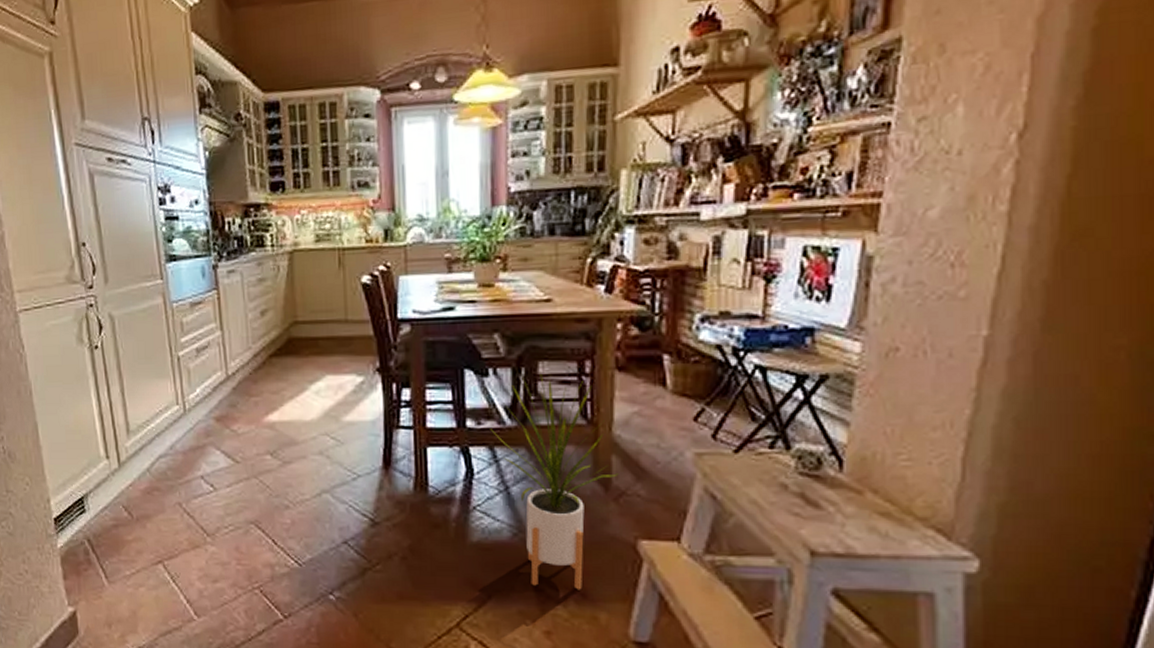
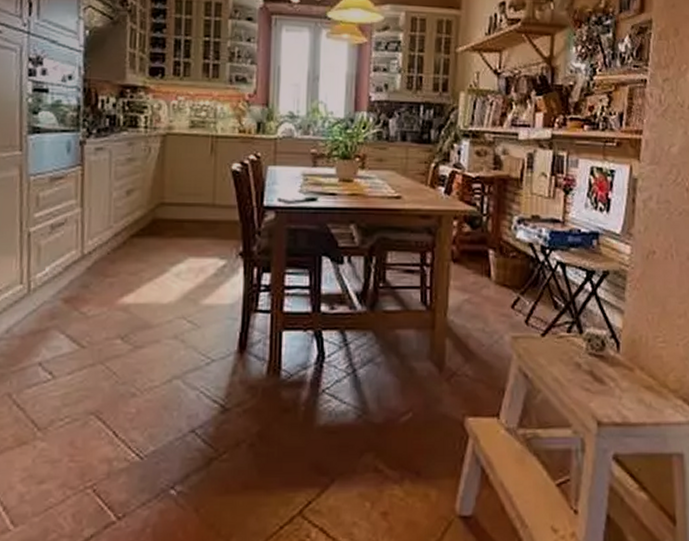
house plant: present [489,370,619,590] -> none [341,260,451,469]

